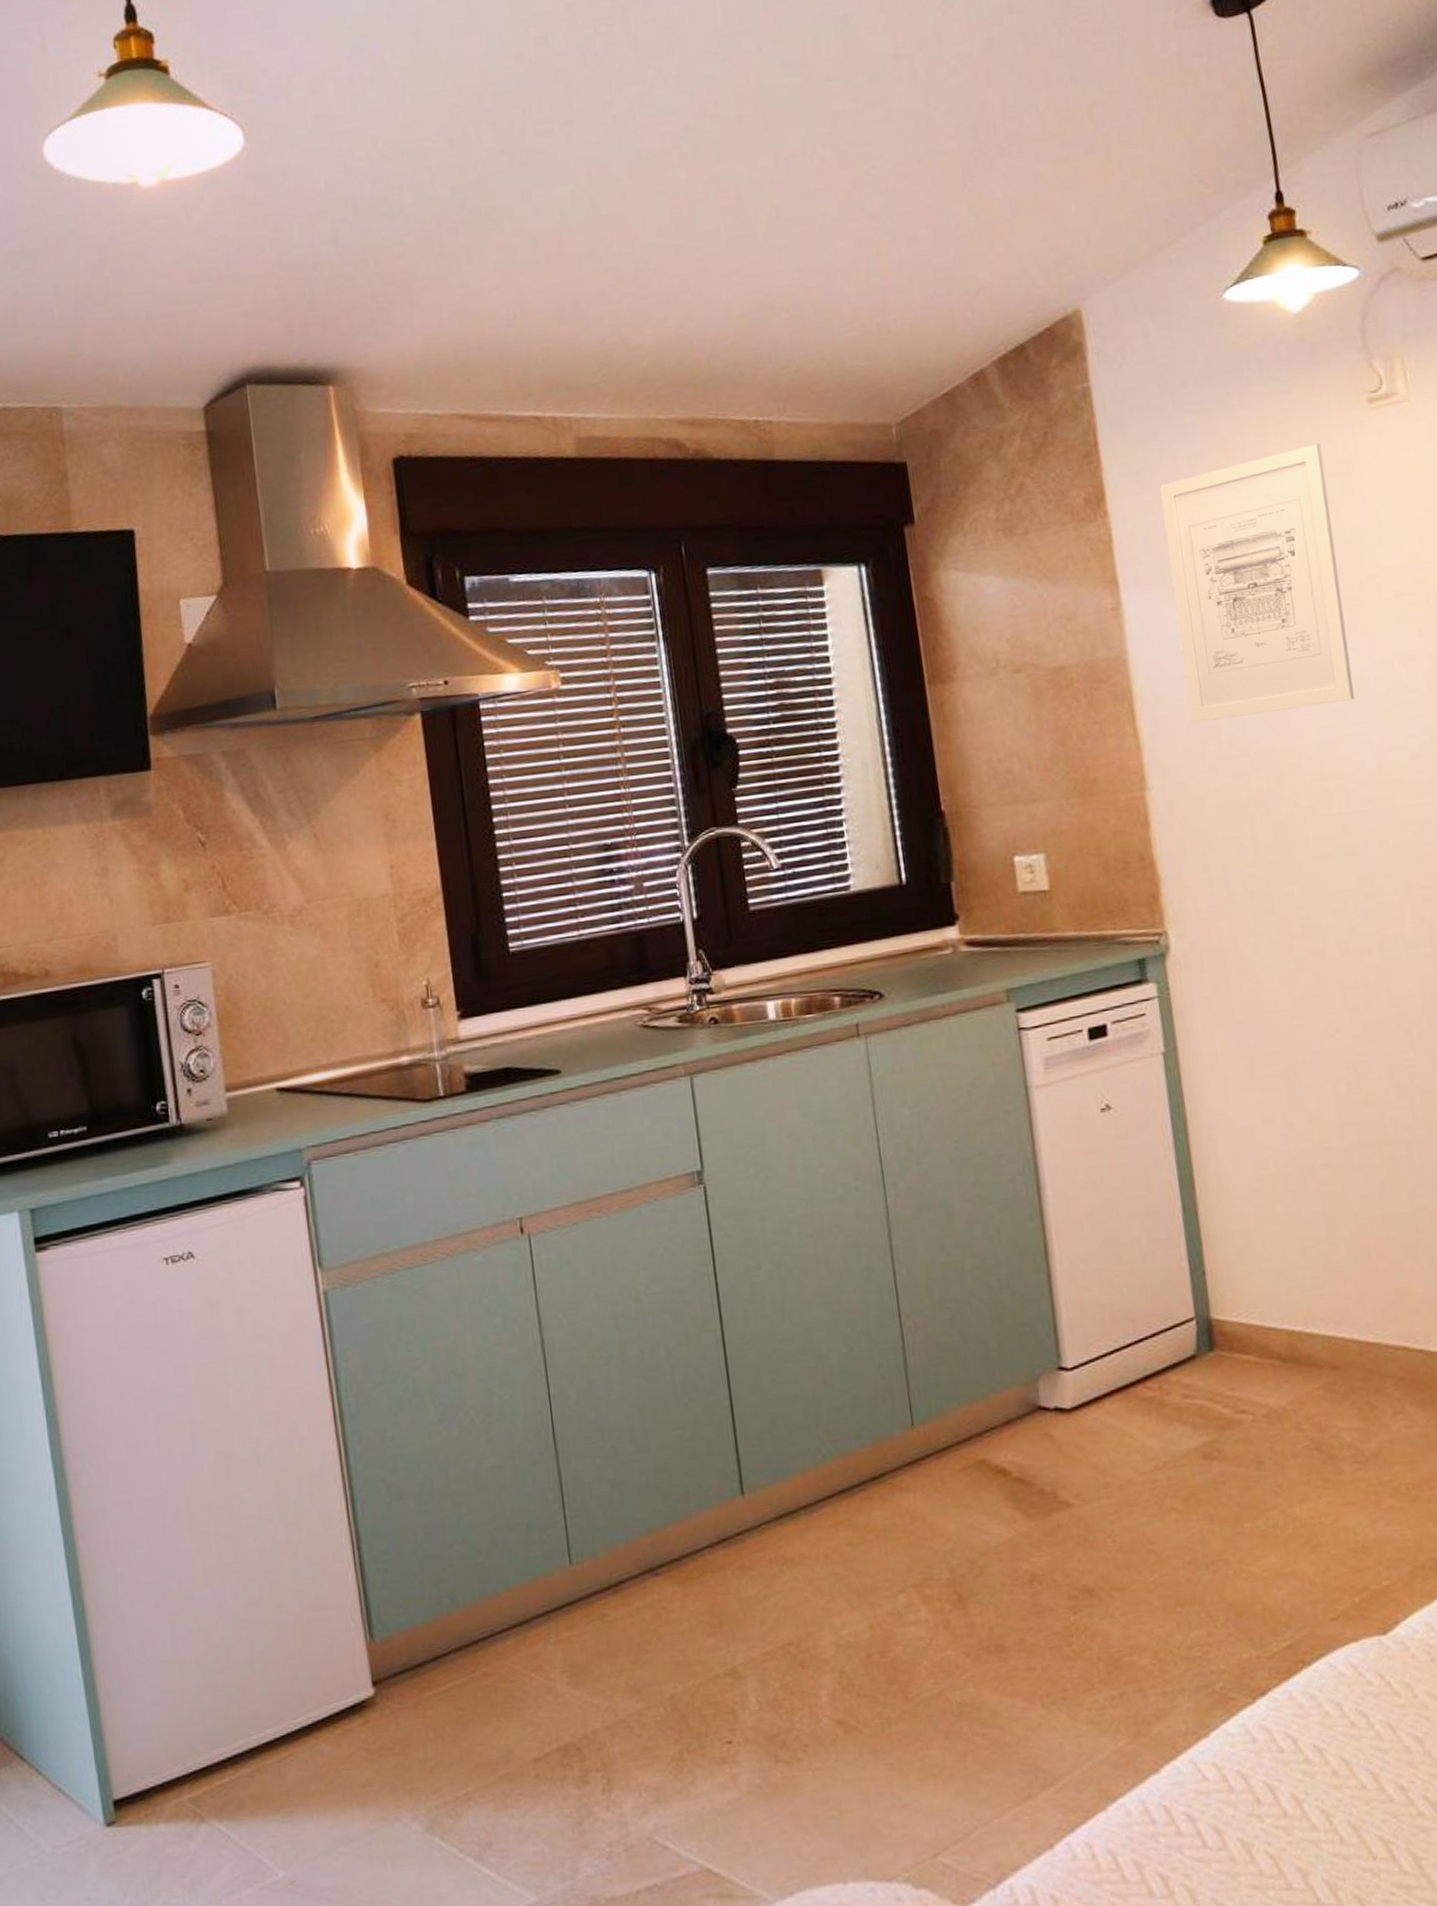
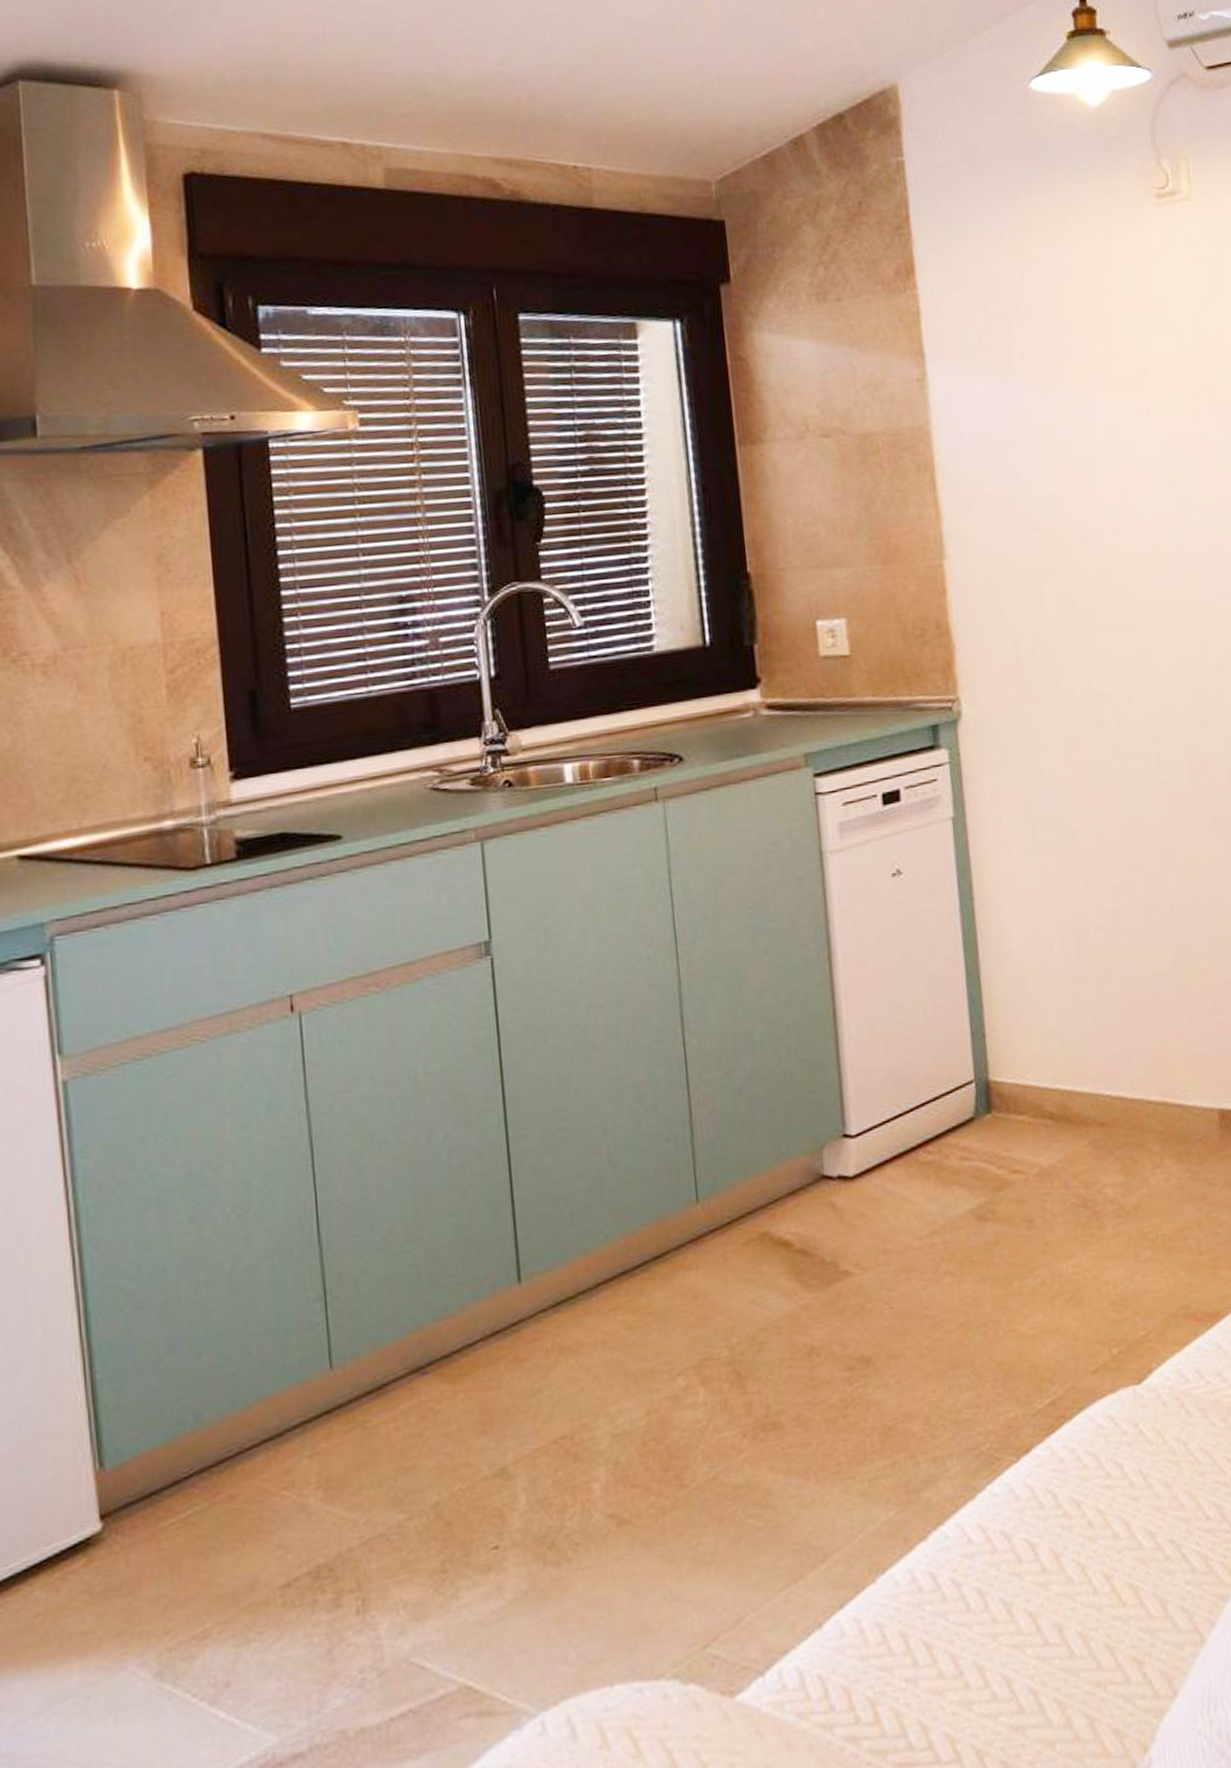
wall art: present [1159,443,1354,724] -> none [966,233,1137,496]

